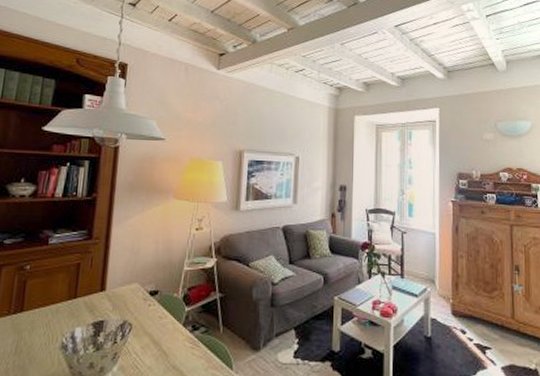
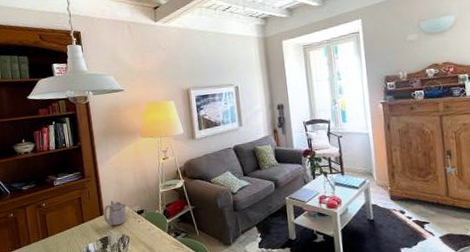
teapot: none [104,274,138,307] -> present [103,201,127,226]

